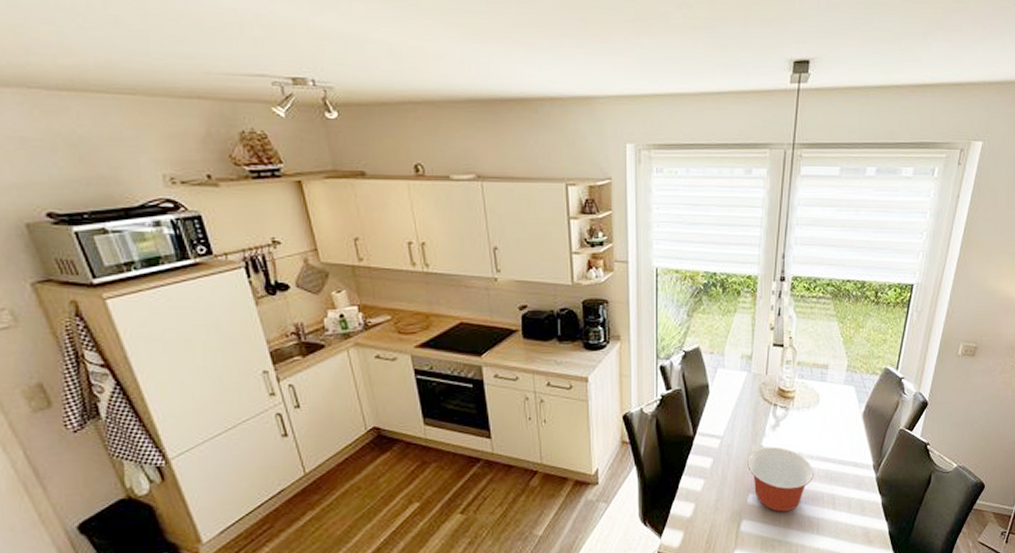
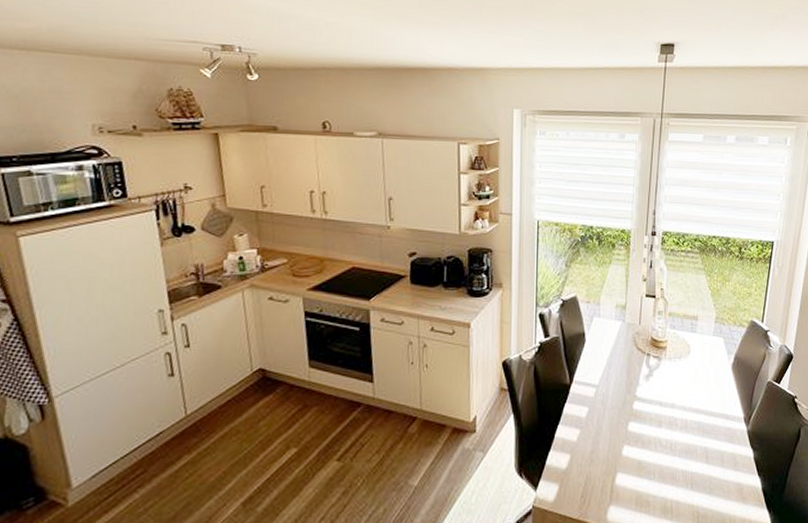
mixing bowl: present [747,446,814,512] -> none [622,397,686,465]

